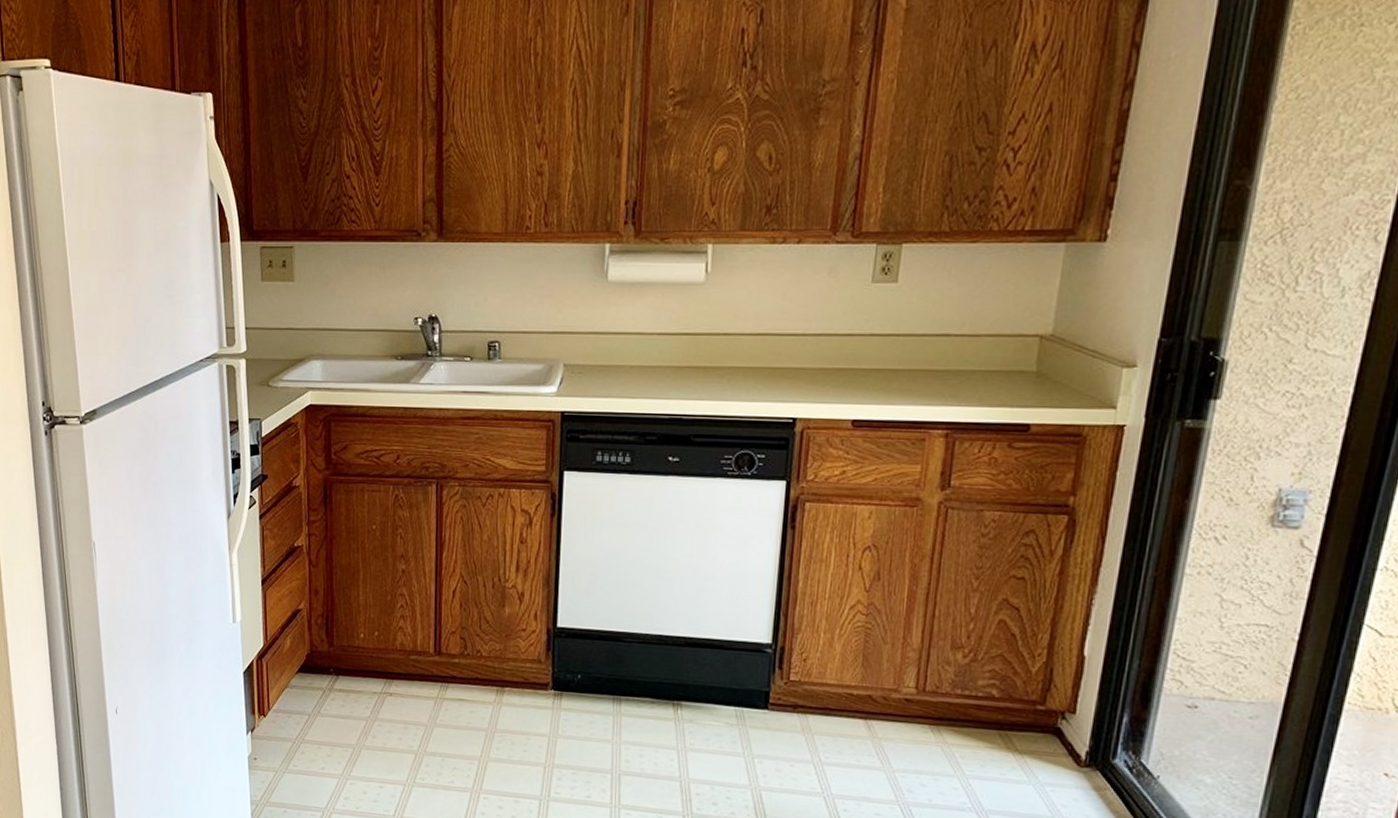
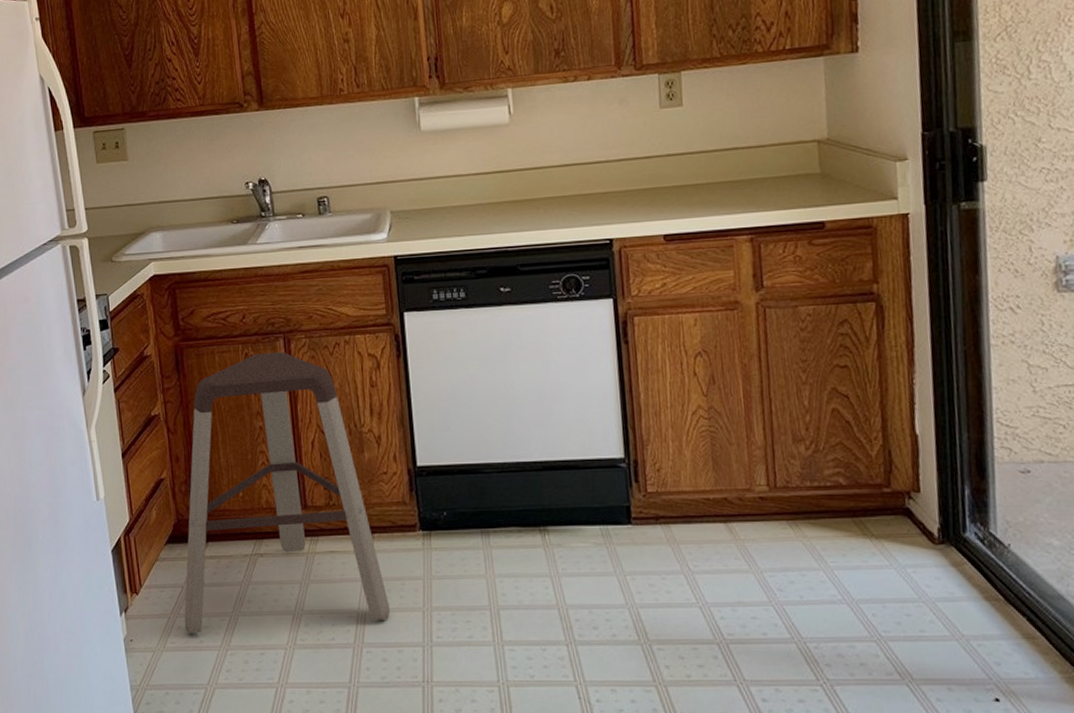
step stool: none [308,496,512,771] -> present [184,351,391,634]

